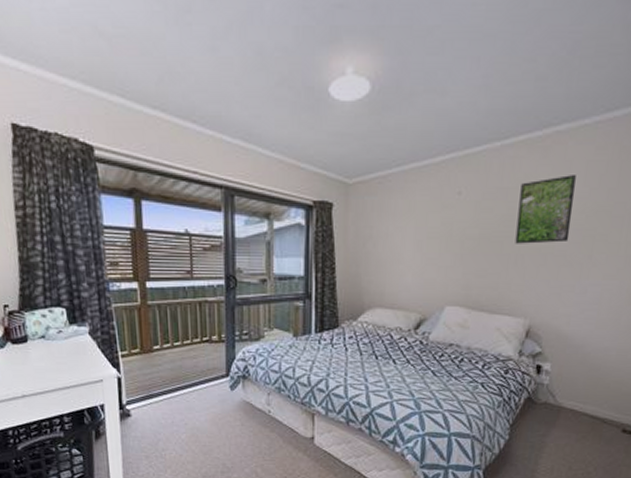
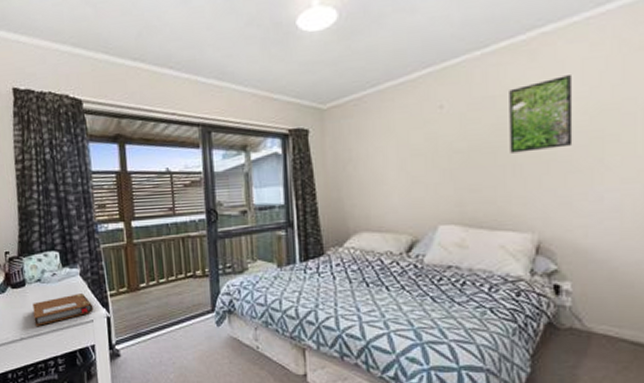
notebook: none [36,352,103,384] -> present [32,293,94,326]

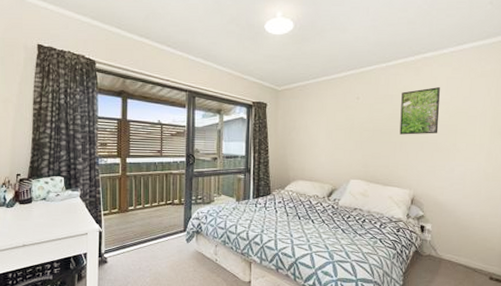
notebook: present [32,293,94,326] -> none [37,211,89,236]

